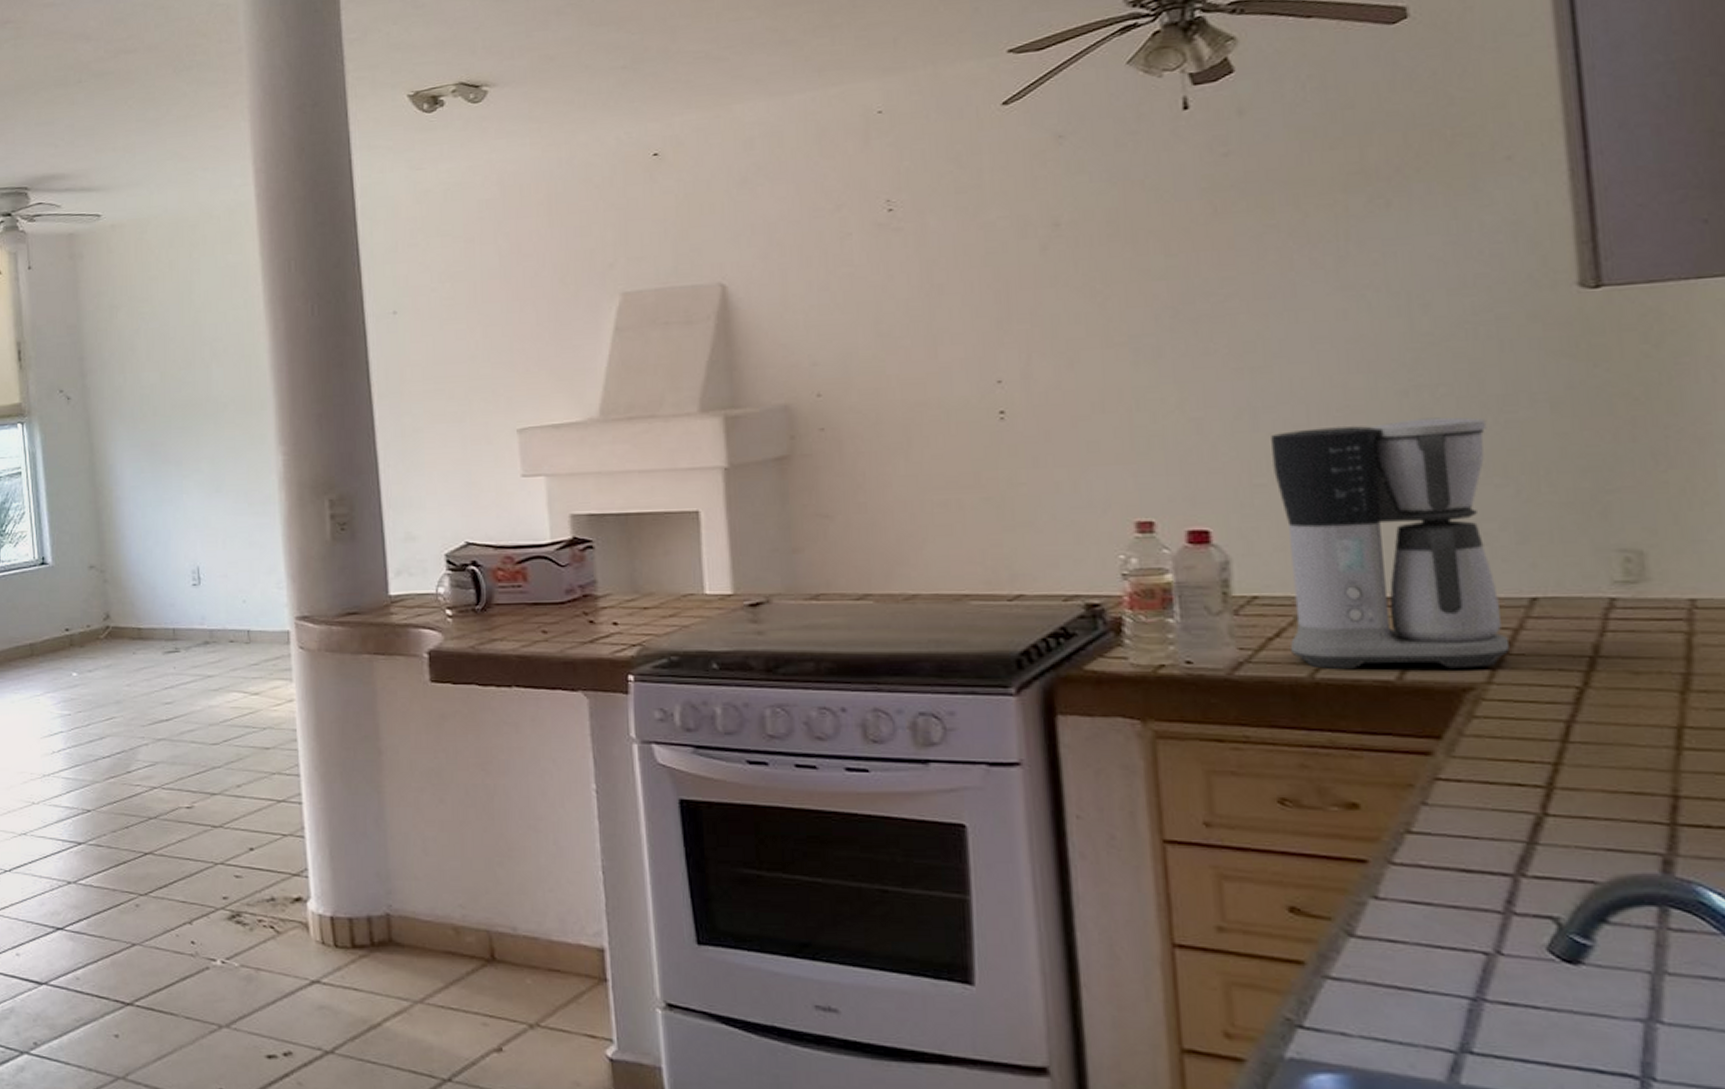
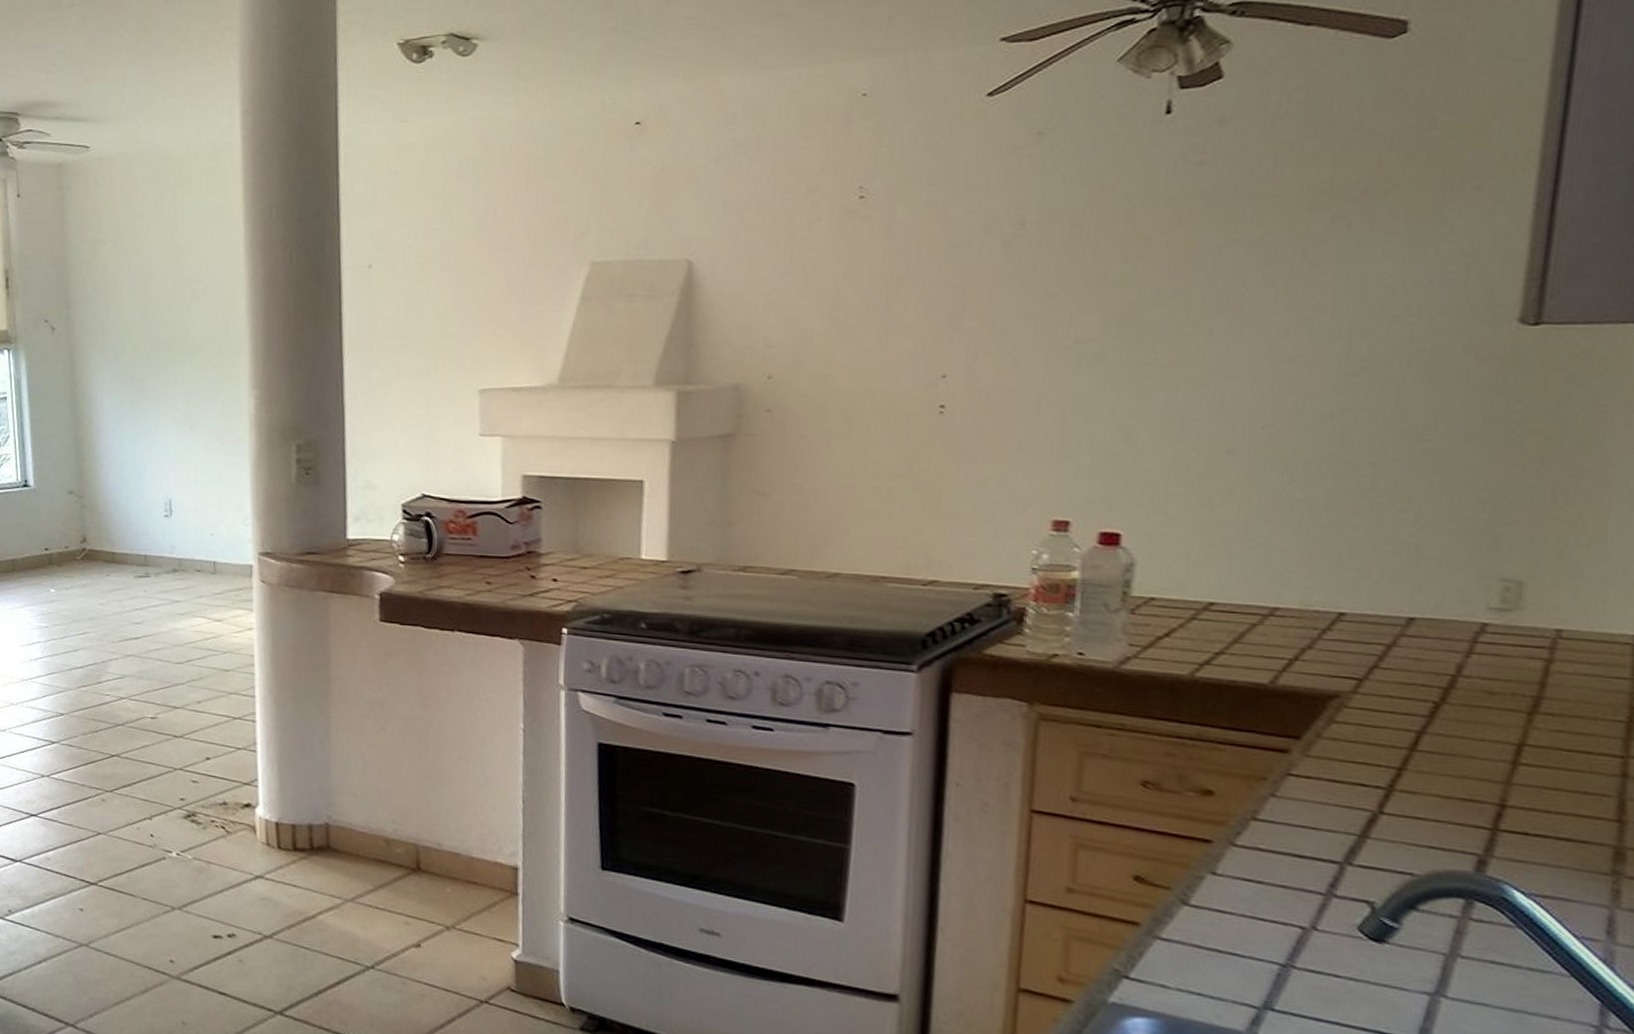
coffee maker: present [1271,417,1509,669] -> none [1177,441,1402,678]

